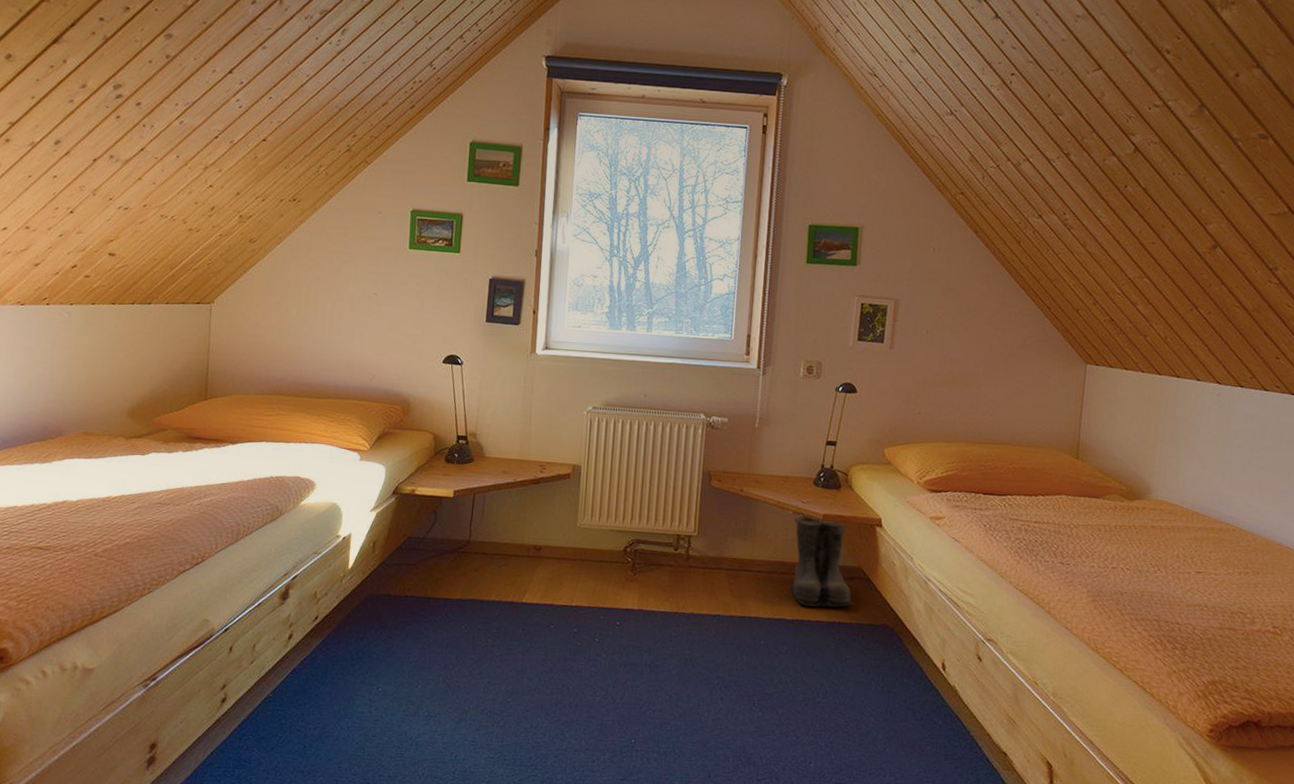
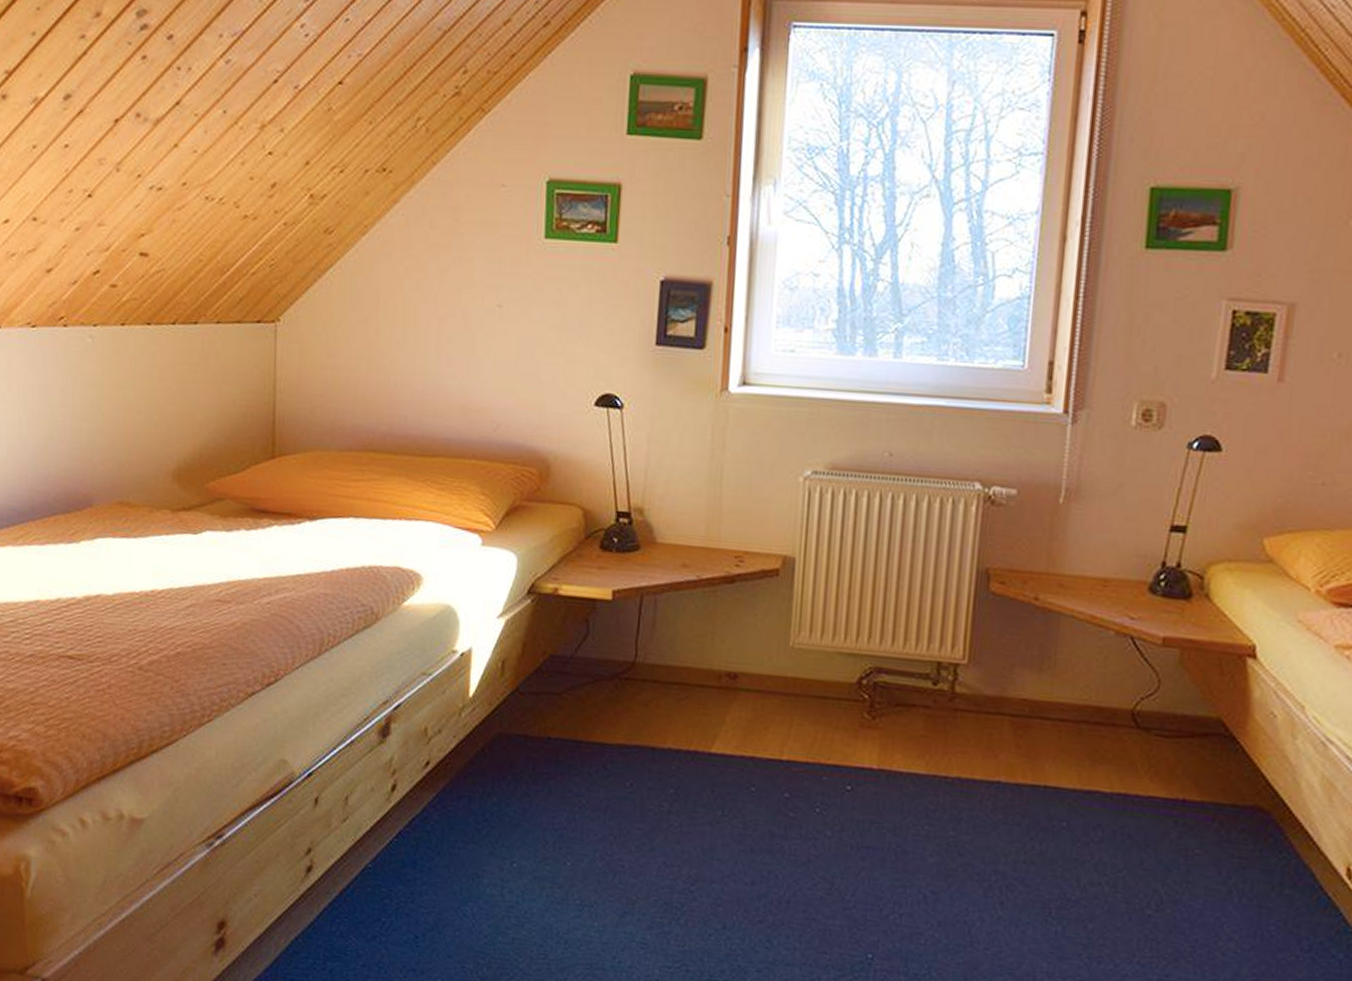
boots: present [790,514,855,608] -> none [1109,636,1209,778]

